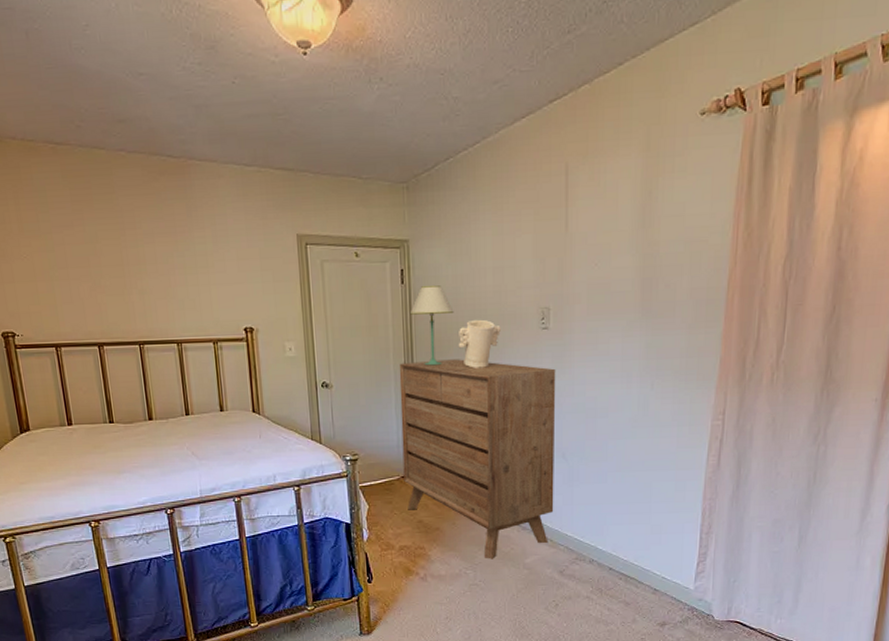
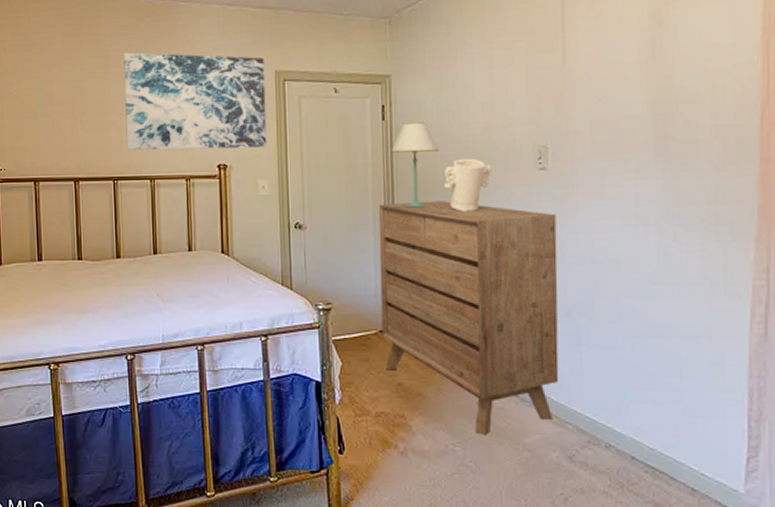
wall art: none [139,213,292,315] -> present [124,52,267,151]

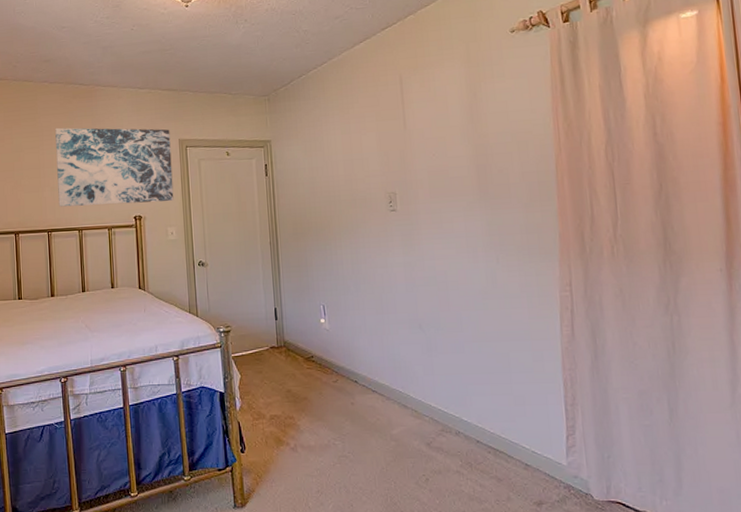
dresser: present [378,201,559,436] -> none [265,239,416,430]
table lamp: present [390,122,439,208] -> none [273,176,312,246]
decorative vase: present [443,158,492,212] -> none [316,204,354,247]

